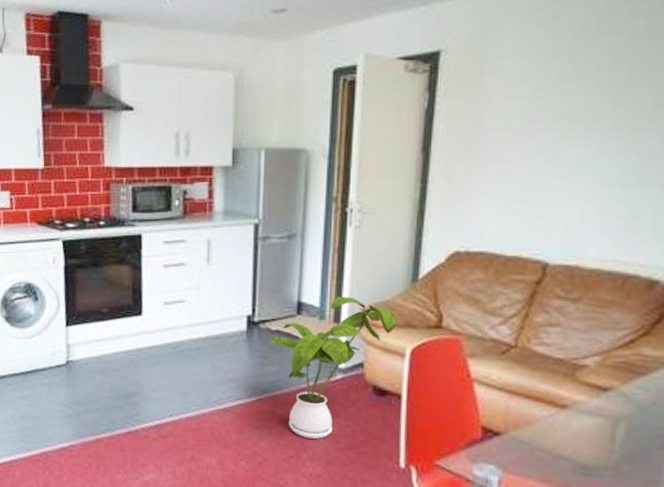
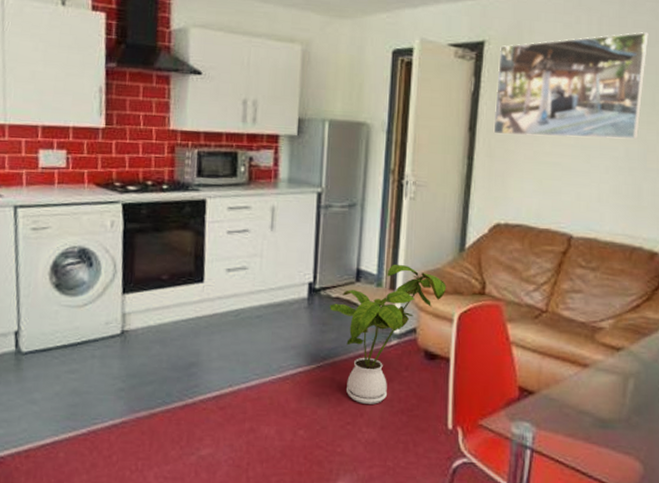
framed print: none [451,23,651,154] -> present [493,32,649,139]

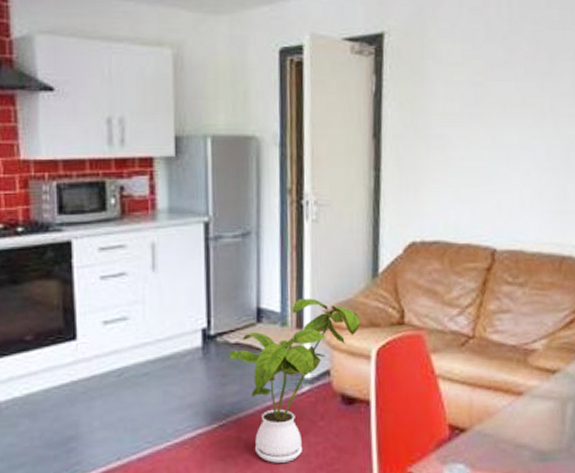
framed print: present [493,32,649,139] -> none [400,13,564,140]

